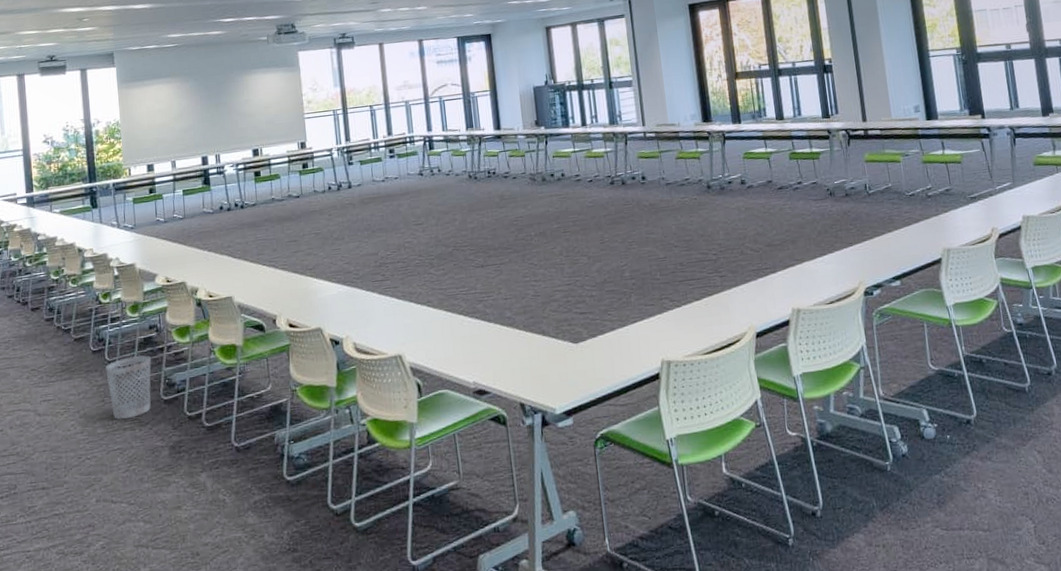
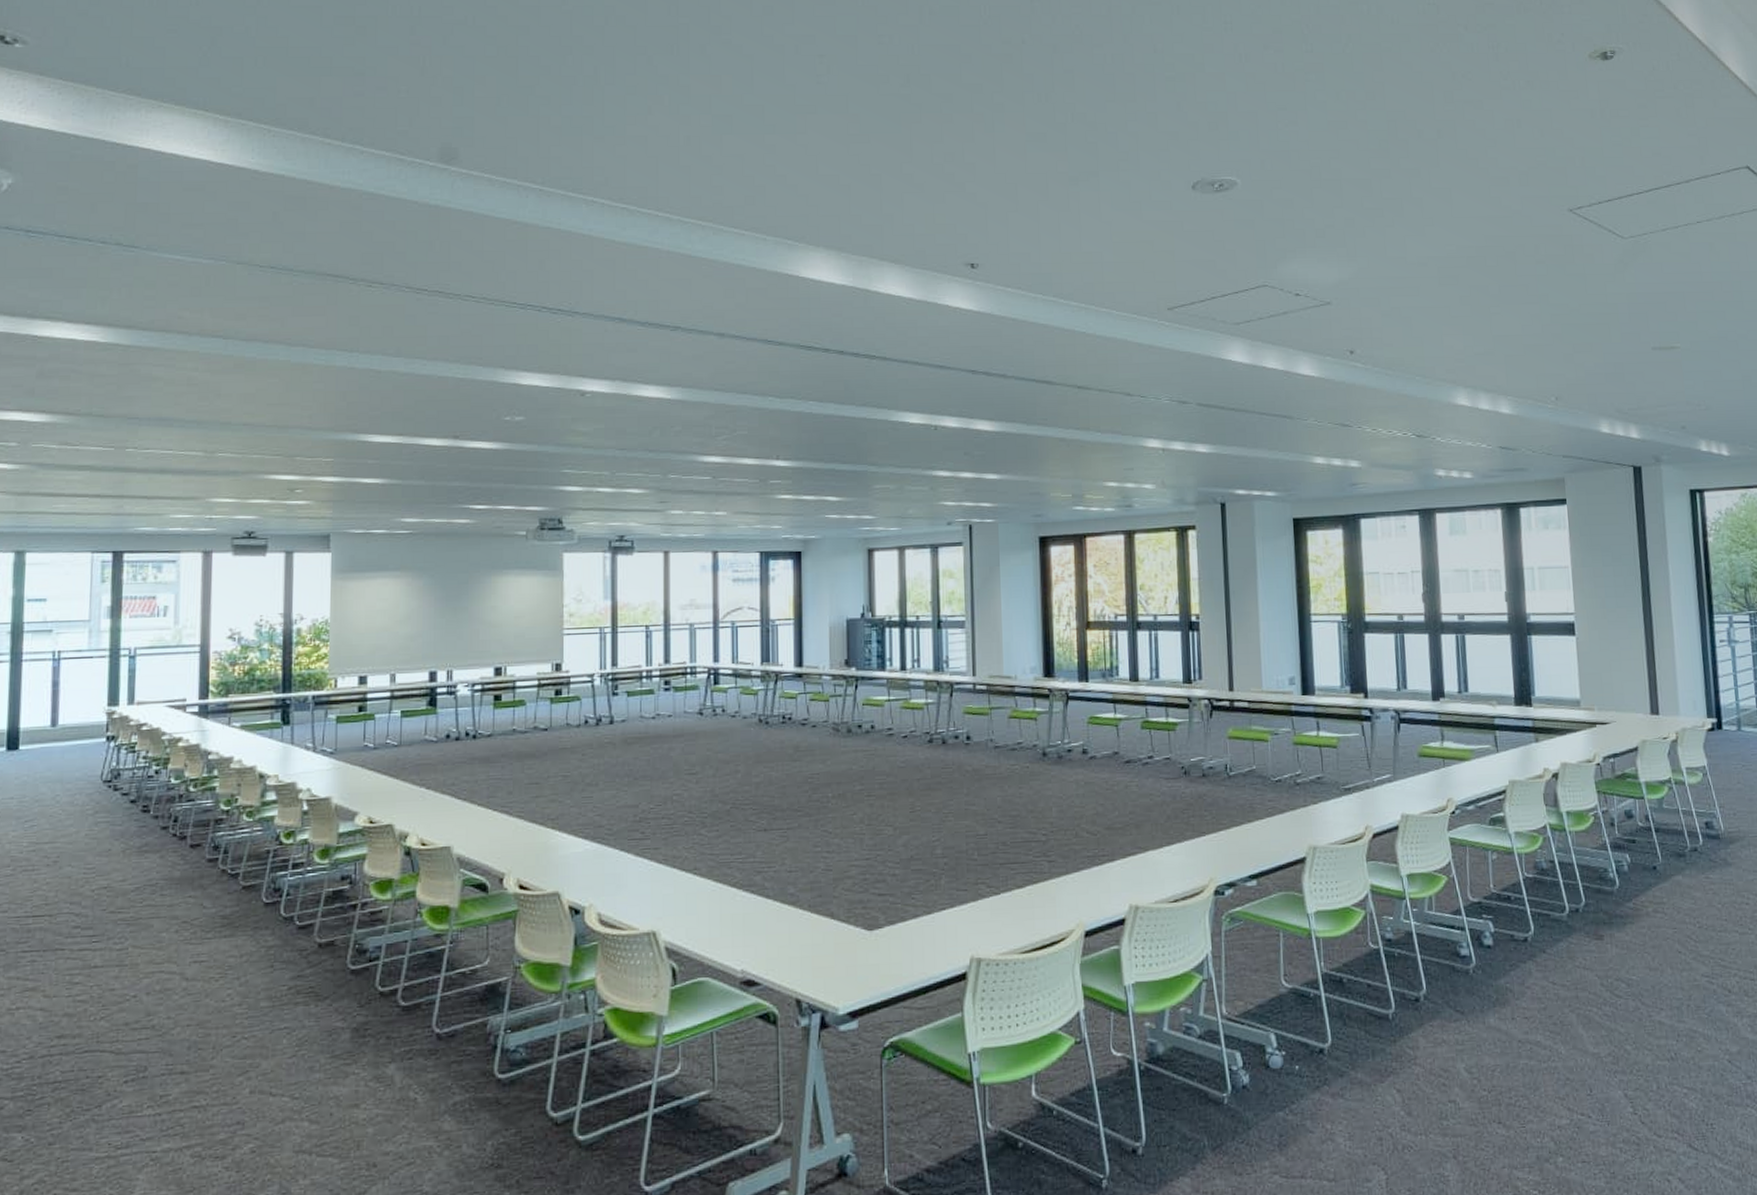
wastebasket: present [105,355,152,420] -> none [279,911,339,992]

